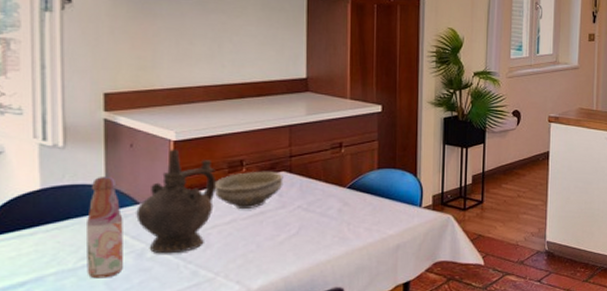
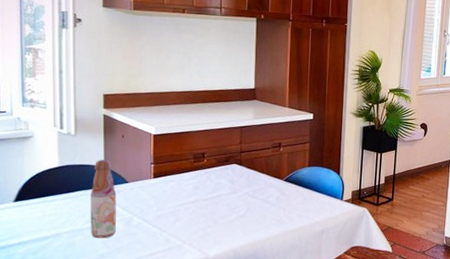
ceremonial vessel: present [136,149,217,254] -> none [126,141,185,224]
bowl: present [215,171,284,209] -> none [184,162,235,192]

